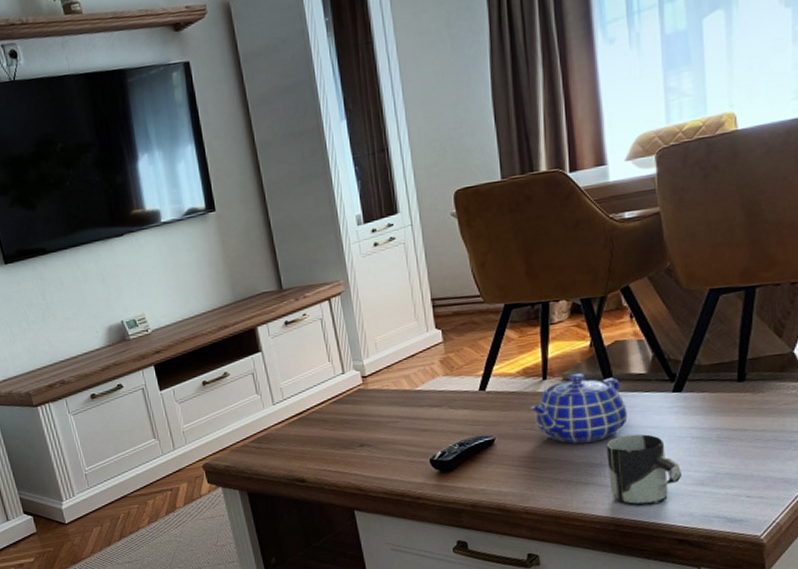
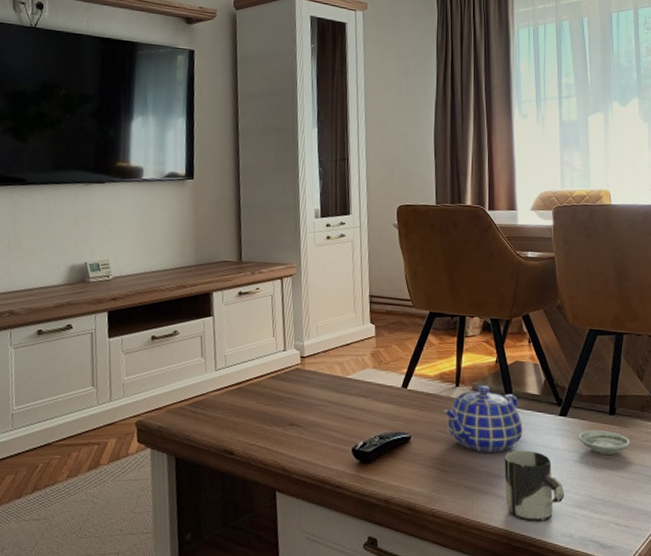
saucer: none [698,399,765,426] -> present [578,430,630,455]

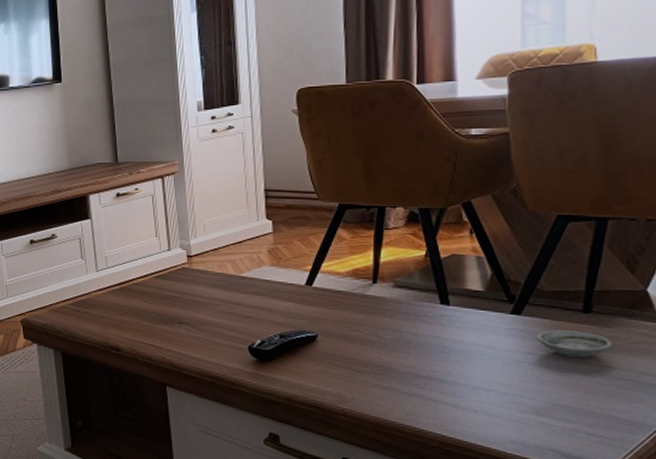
teapot: present [444,385,523,452] -> none [357,282,461,353]
cup: present [504,450,565,522] -> none [435,350,516,427]

